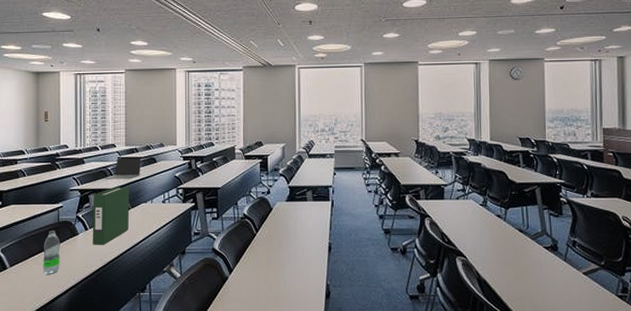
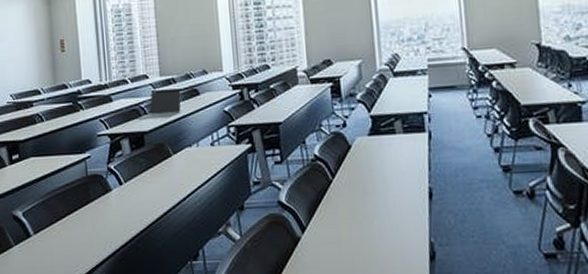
bottle: present [43,230,60,274] -> none [71,186,93,242]
binder: present [92,185,130,245] -> none [126,125,172,203]

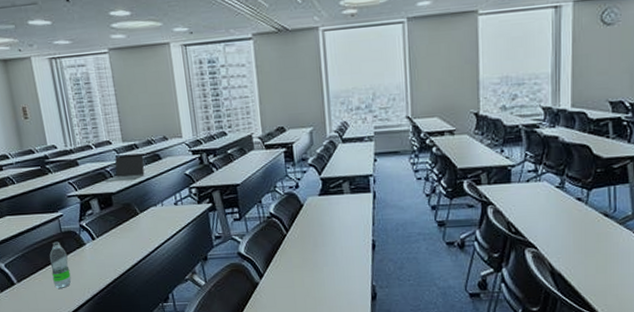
bottle: none [71,186,93,242] -> present [49,241,72,288]

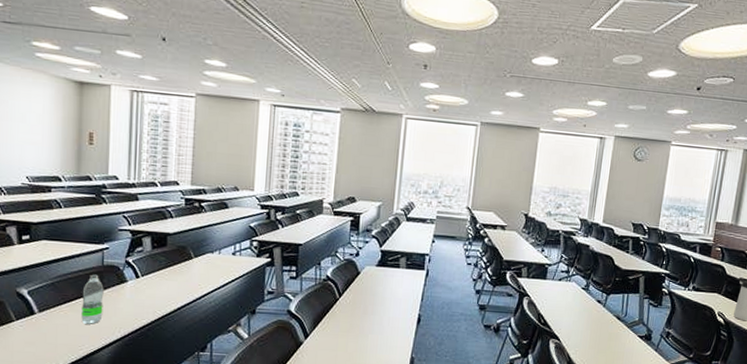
laptop: present [105,155,145,182] -> none [163,198,210,225]

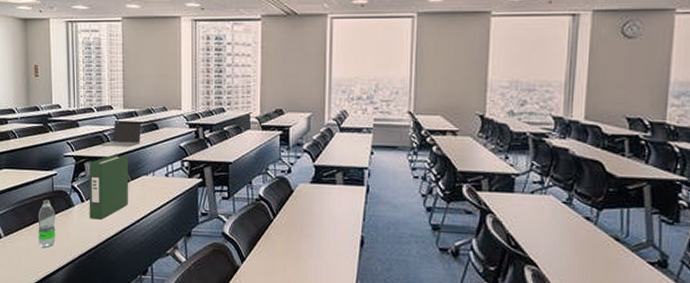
binder: none [144,230,194,297] -> present [88,153,129,220]
laptop: none [163,198,210,225] -> present [101,122,142,148]

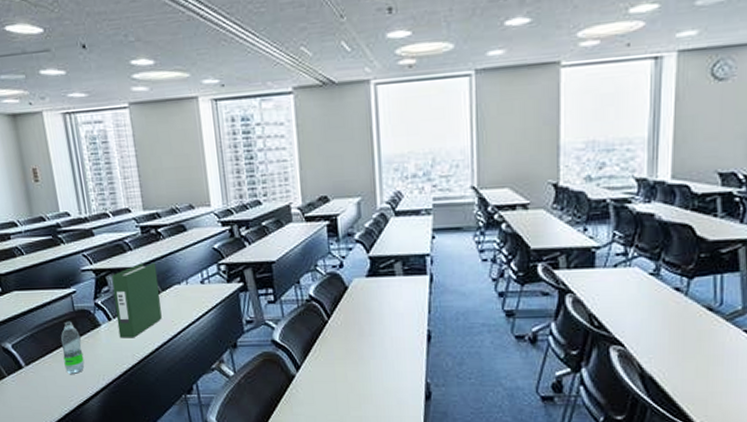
laptop: present [101,122,142,148] -> none [123,225,168,255]

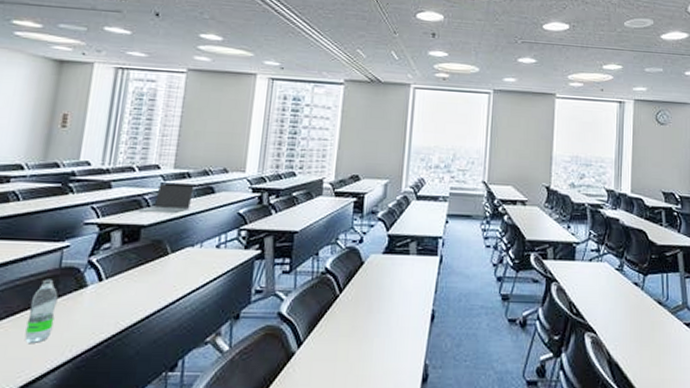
binder: present [111,262,162,338] -> none [106,221,173,303]
laptop: none [123,225,168,255] -> present [138,184,194,214]

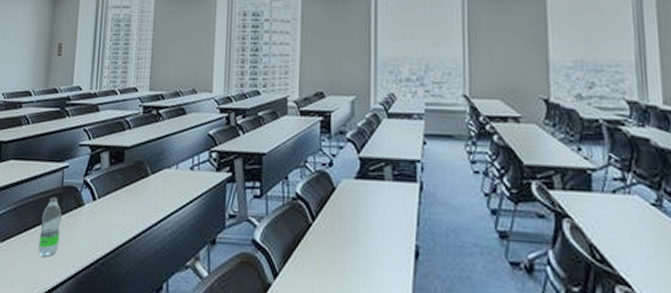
laptop: present [138,184,194,214] -> none [122,106,168,136]

